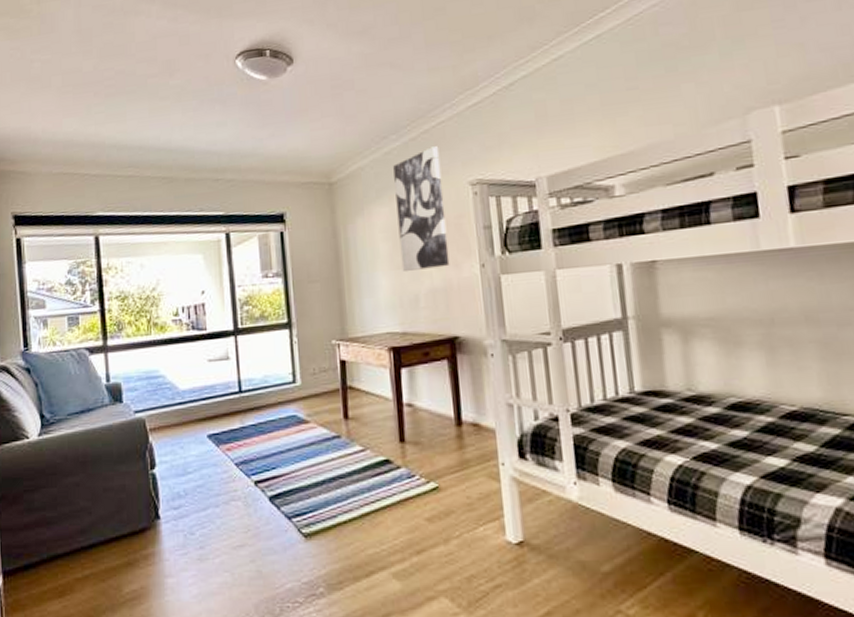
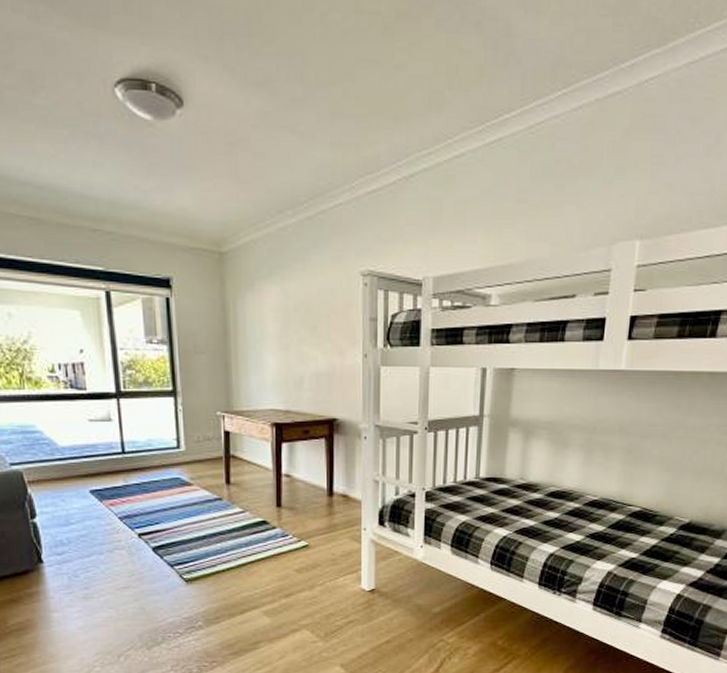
wall art: present [393,146,450,273] -> none [287,229,335,354]

